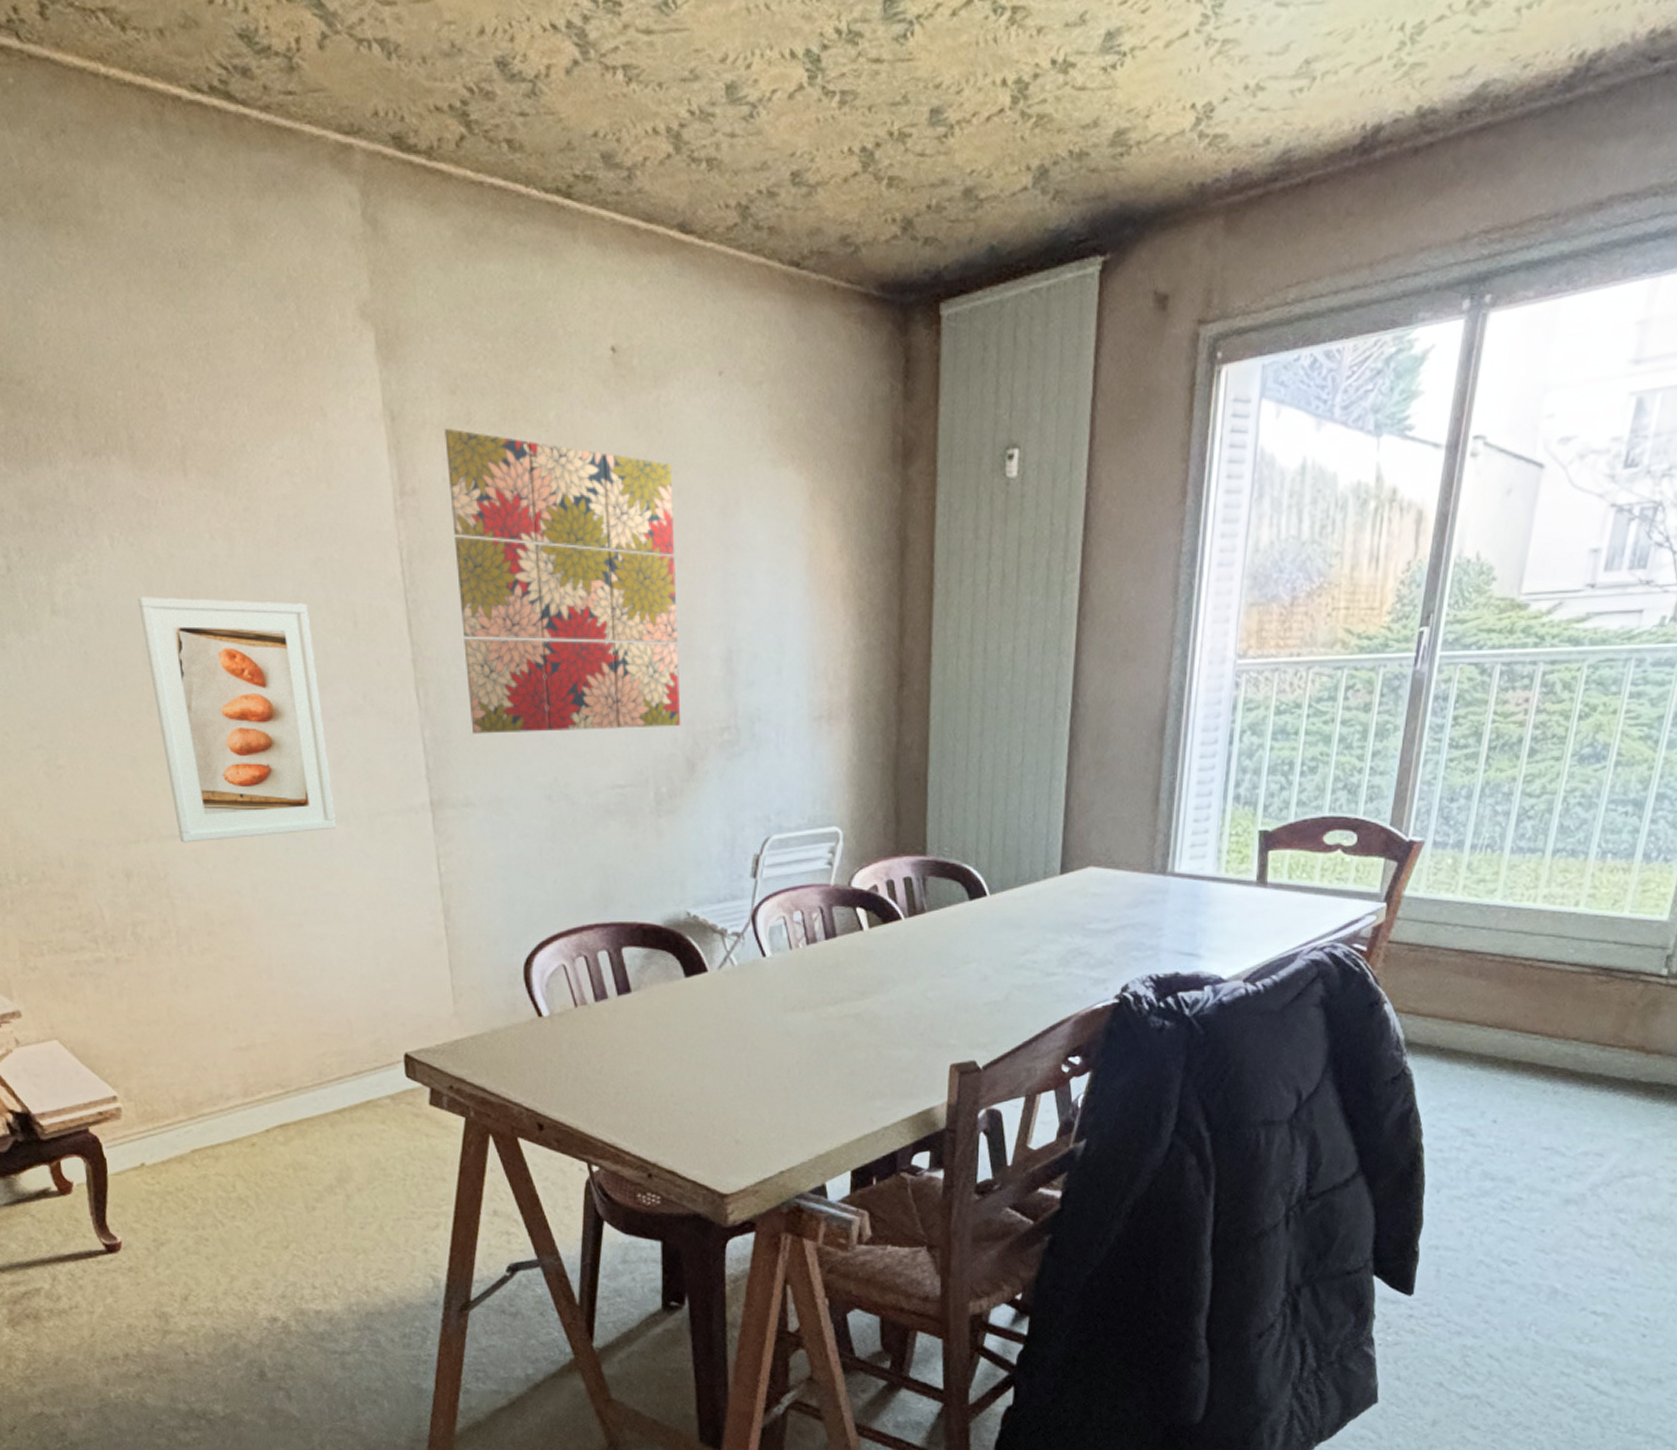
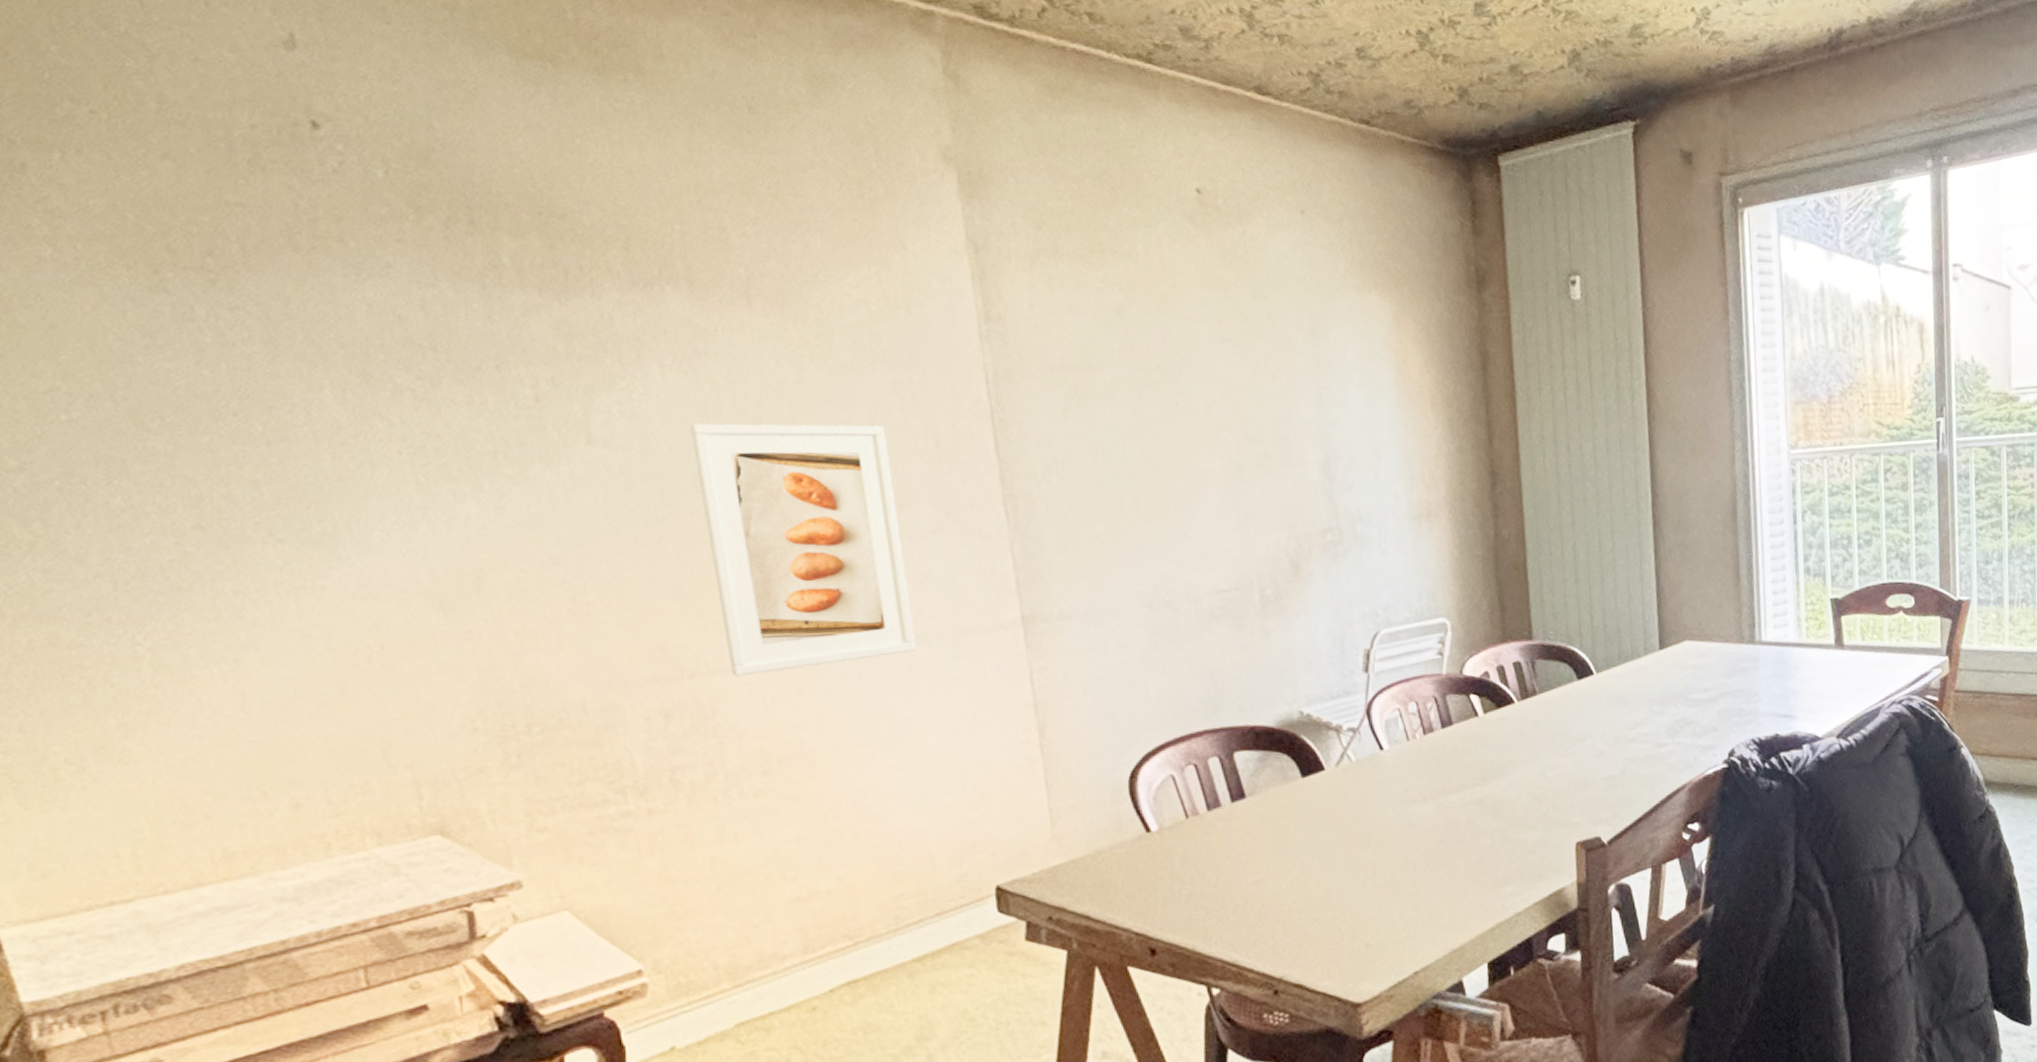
wall art: present [444,429,681,734] -> none [1031,260,1283,547]

